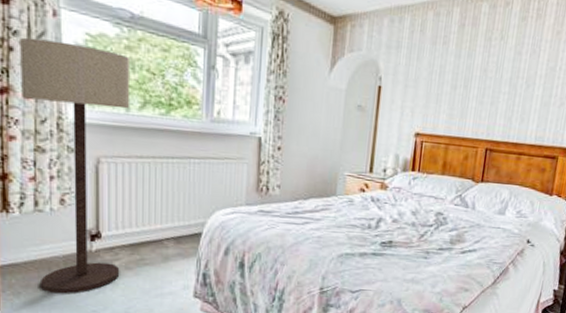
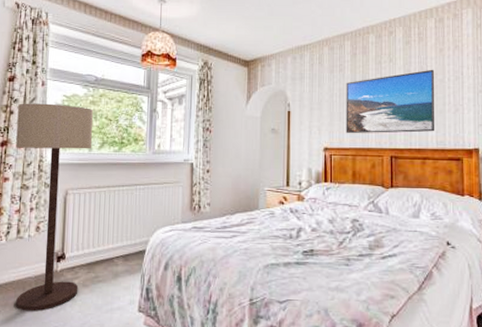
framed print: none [441,54,547,126] -> present [346,69,435,134]

